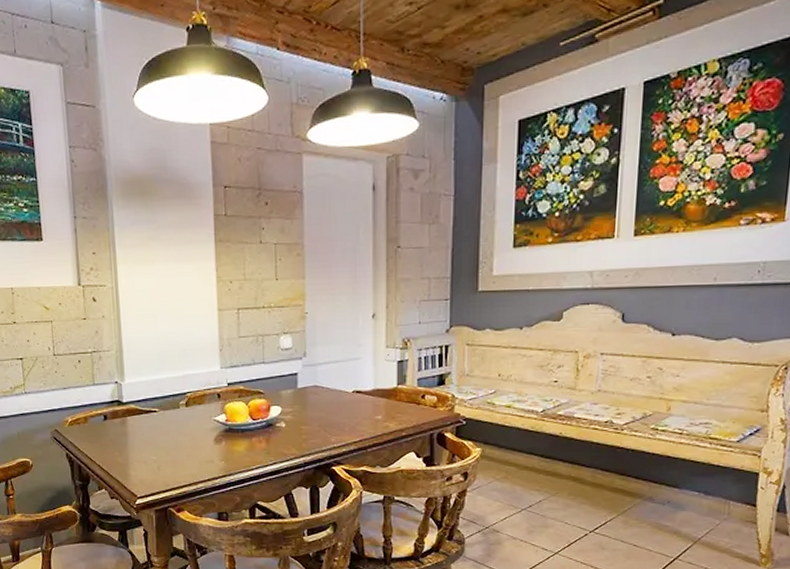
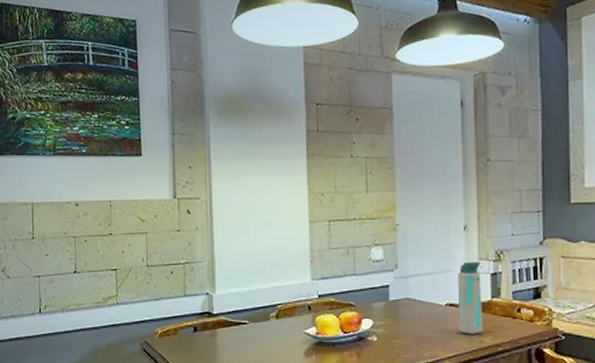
water bottle: none [364,349,388,420] -> present [457,261,483,335]

